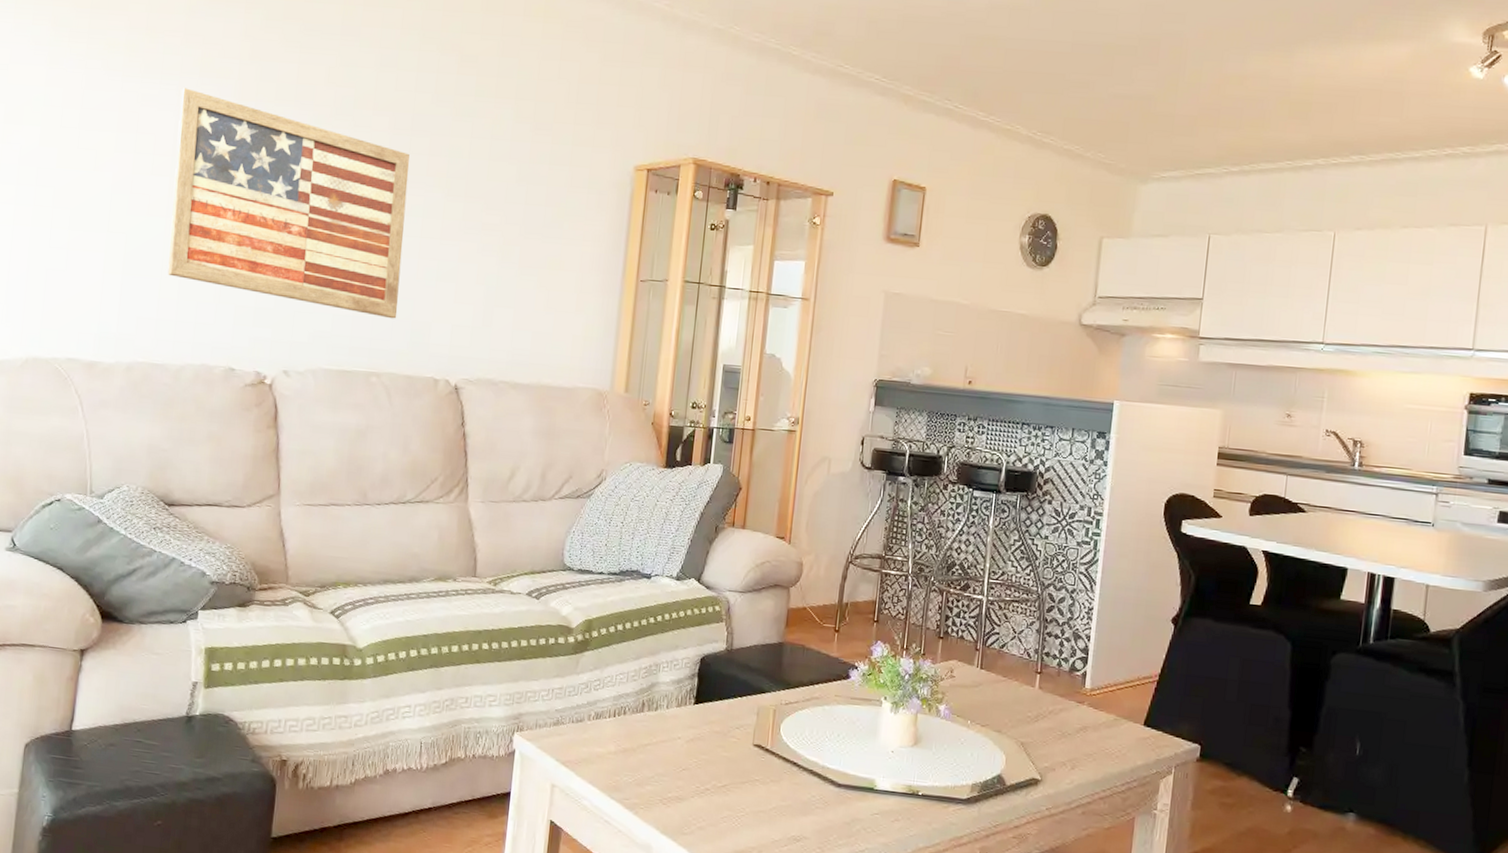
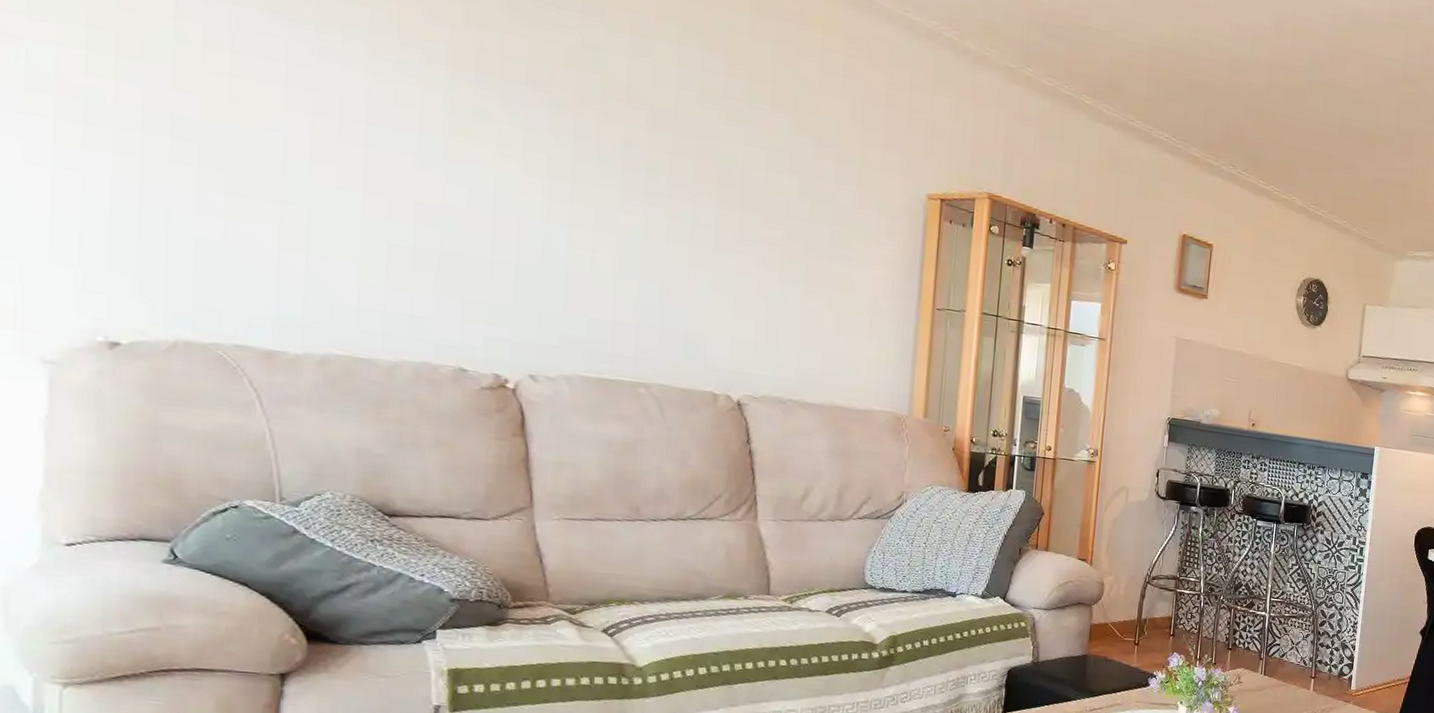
wall art: present [167,88,410,319] -> none [369,45,673,329]

